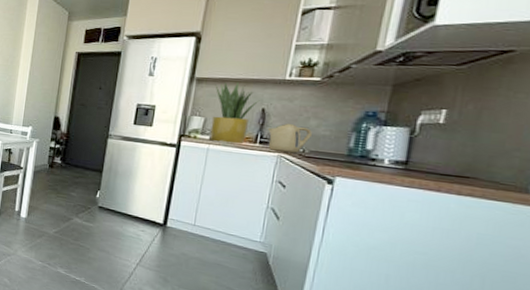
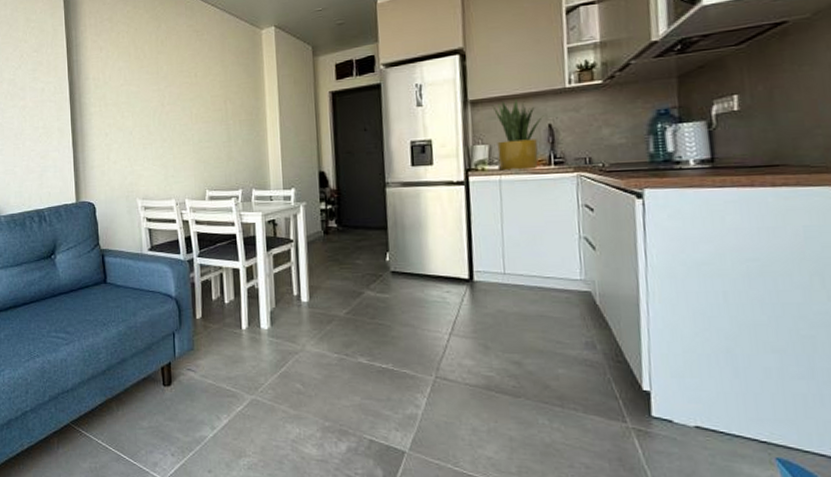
kettle: present [268,124,312,154] -> none [560,137,608,171]

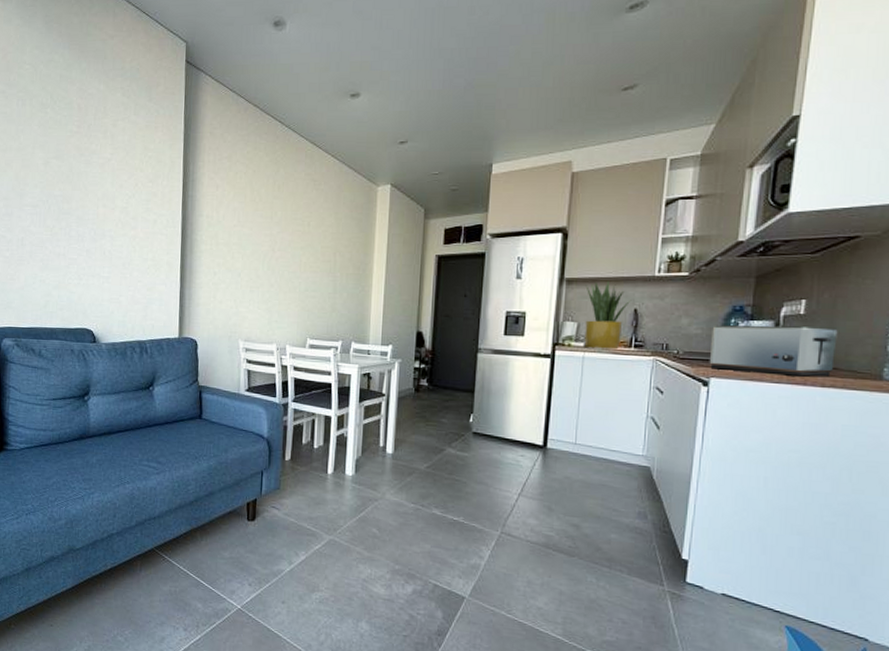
toaster: none [637,121,783,181] -> present [709,325,838,378]

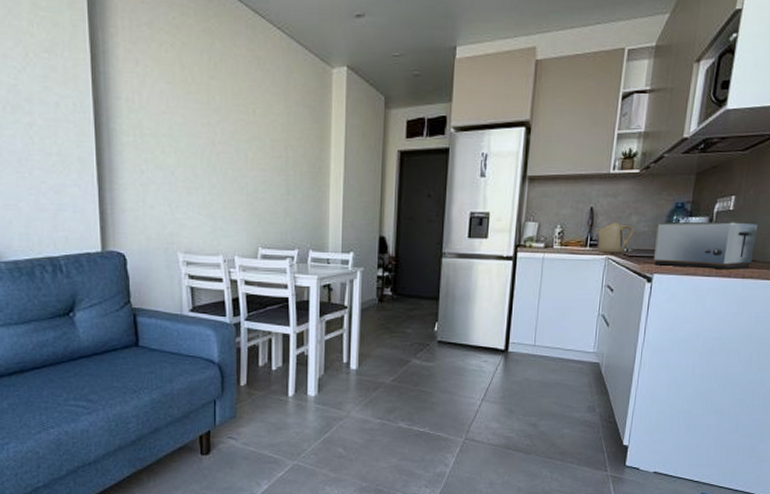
planter: present [584,281,632,350] -> none [544,179,589,249]
kettle: none [642,324,684,356] -> present [597,222,634,254]

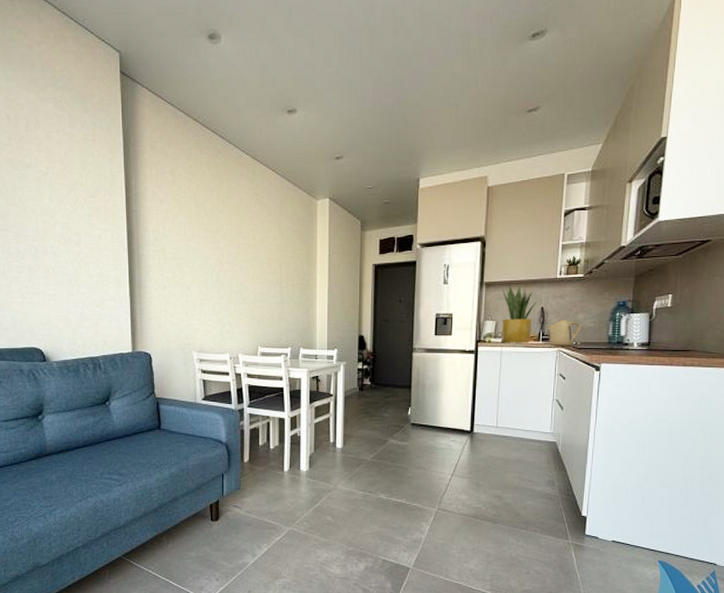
planter: none [544,179,589,249] -> present [501,284,539,343]
toaster: present [653,221,758,271] -> none [600,317,695,360]

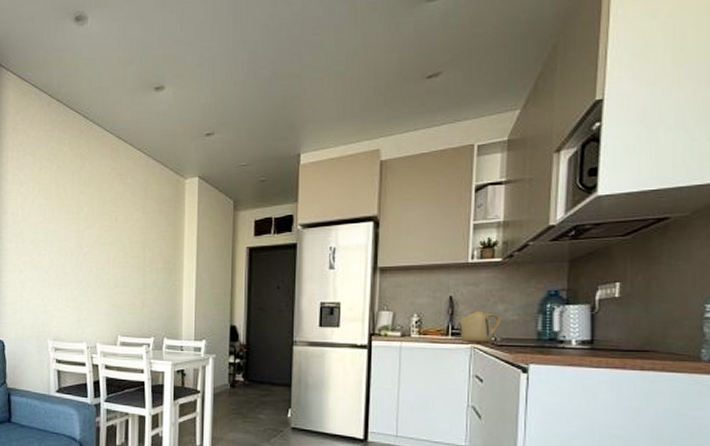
planter: present [501,284,539,343] -> none [399,269,446,338]

